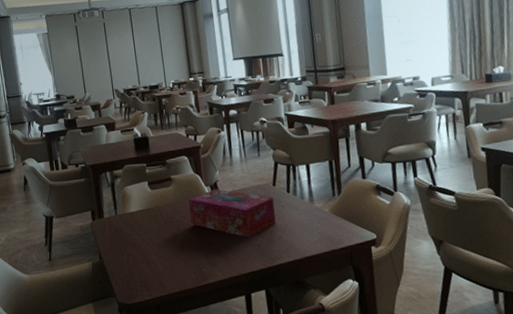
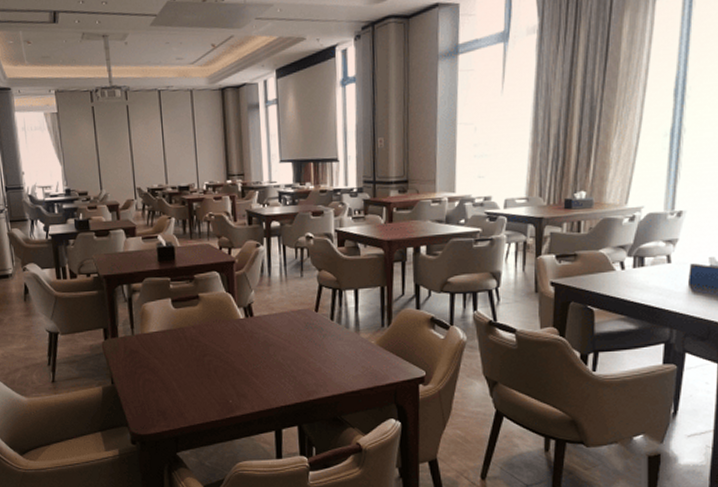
tissue box: present [188,189,276,238] -> none [217,311,316,368]

